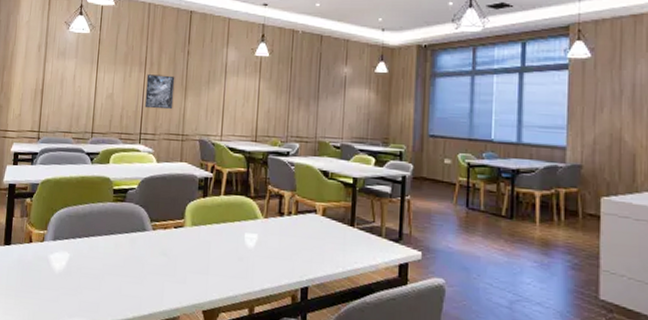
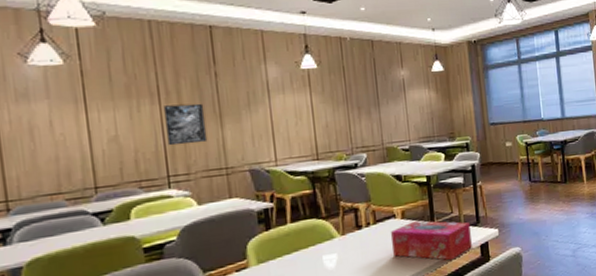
tissue box: none [308,220,391,272] -> present [390,220,472,261]

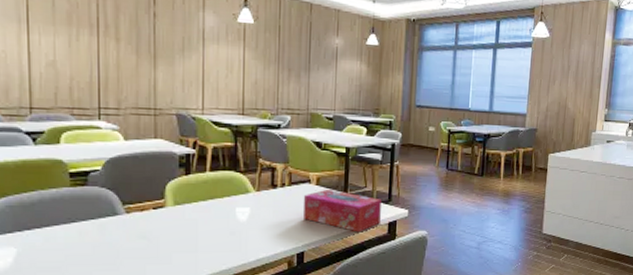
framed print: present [163,103,208,146] -> none [101,38,140,81]

